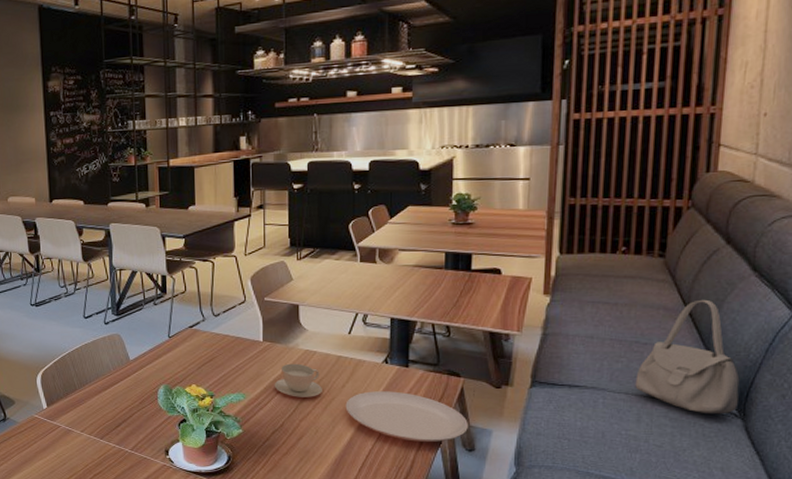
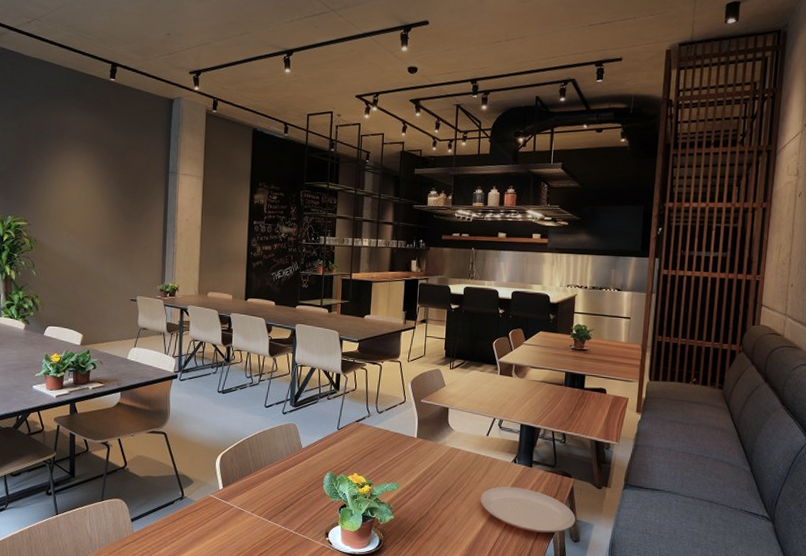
teacup: present [274,363,322,397] -> none [423,458,463,490]
handbag: present [635,299,740,414] -> none [699,424,772,518]

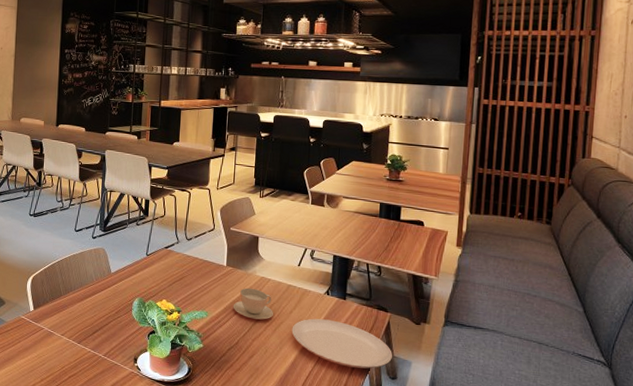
teacup: none [423,458,463,490] -> present [233,288,273,320]

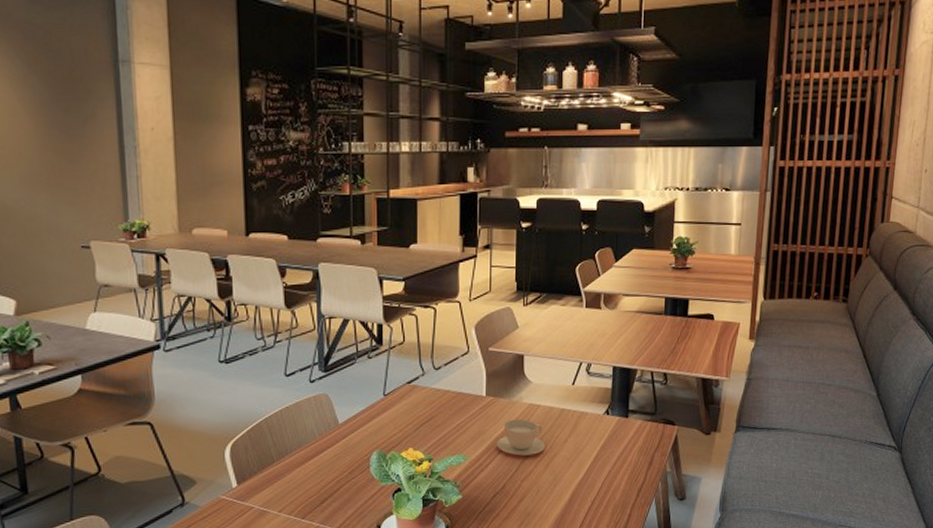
plate: present [291,318,392,370] -> none [567,443,680,495]

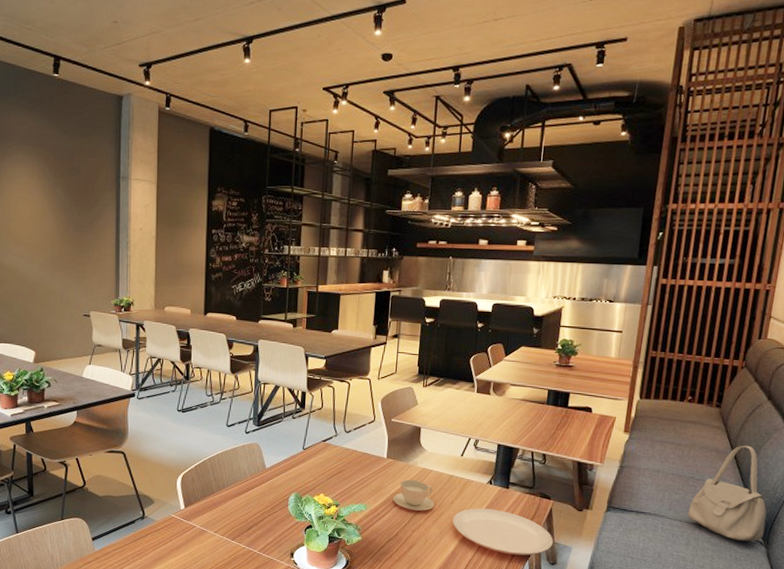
plate: none [567,443,680,495] -> present [452,508,553,556]
handbag: none [820,342,899,449] -> present [687,445,767,542]

